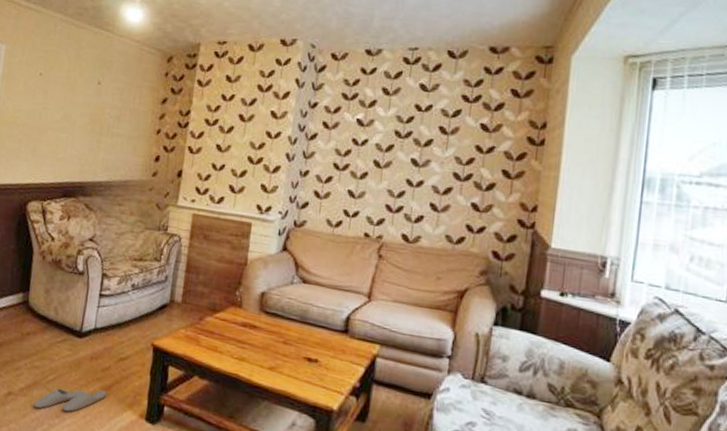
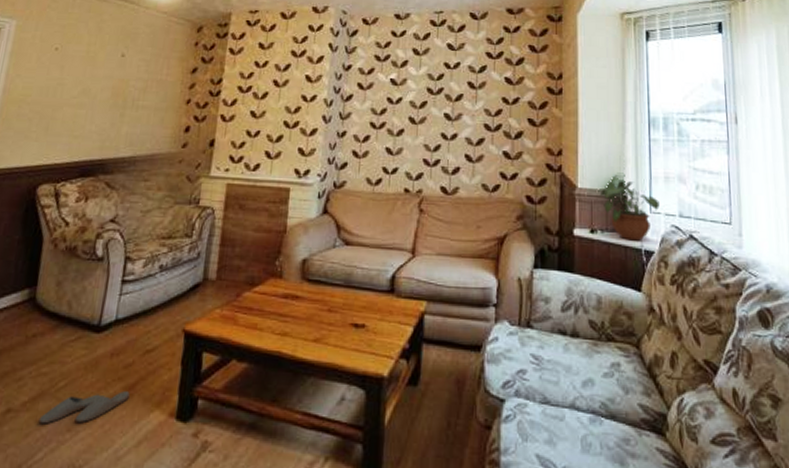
potted plant: none [573,237,644,310] -> present [598,175,660,241]

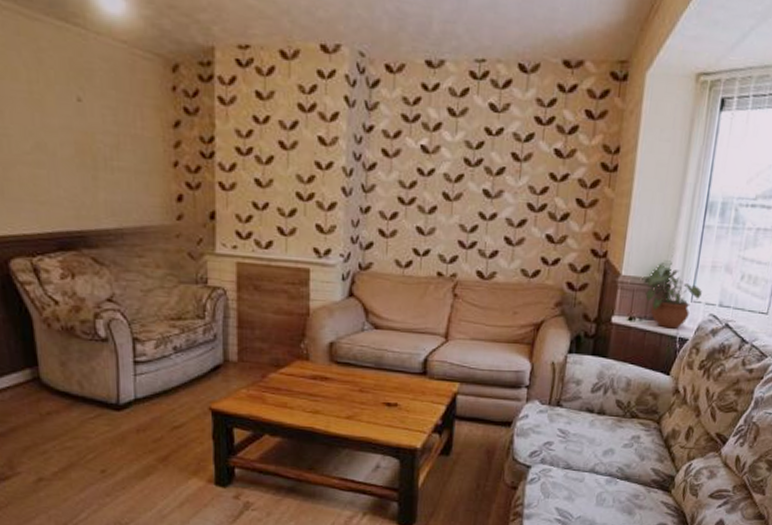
slippers: present [38,390,130,424] -> none [74,461,164,490]

